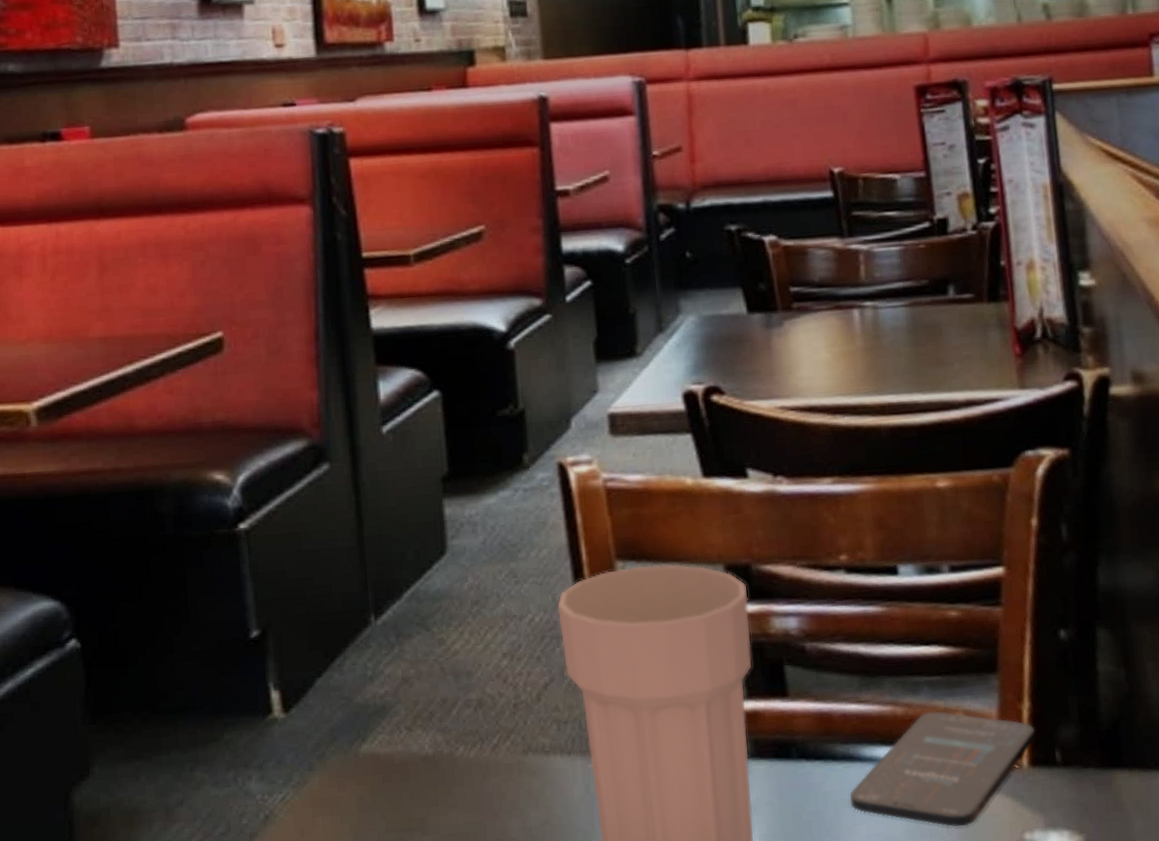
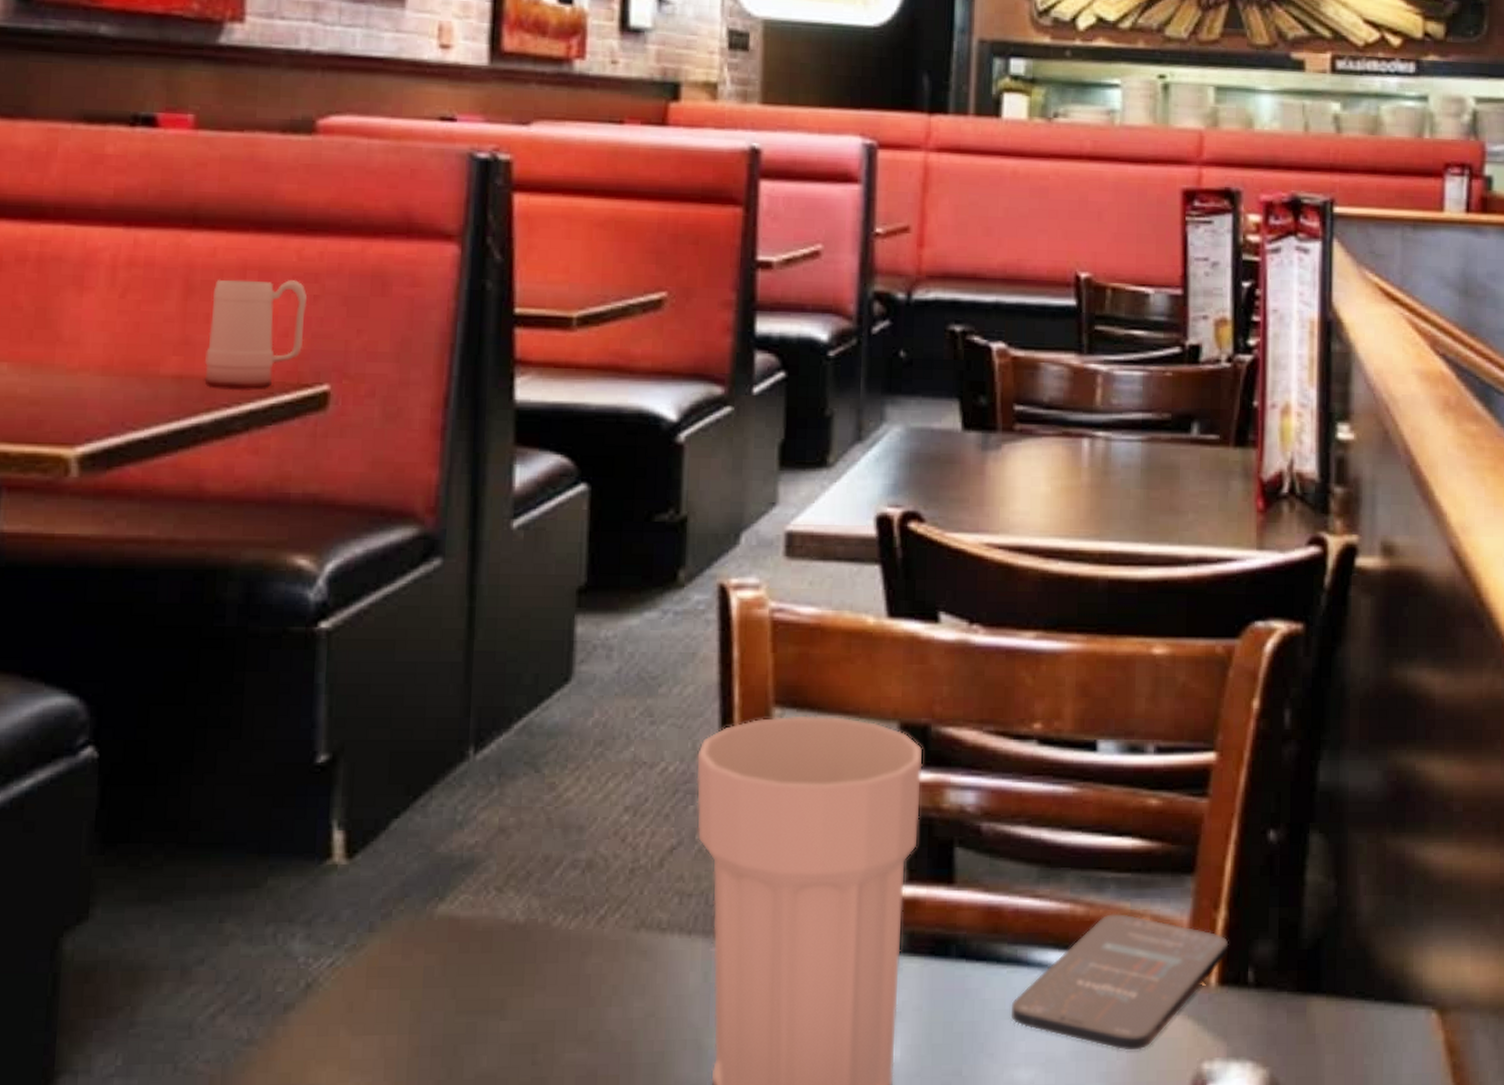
beer mug: none [122,250,198,345] -> present [204,279,308,392]

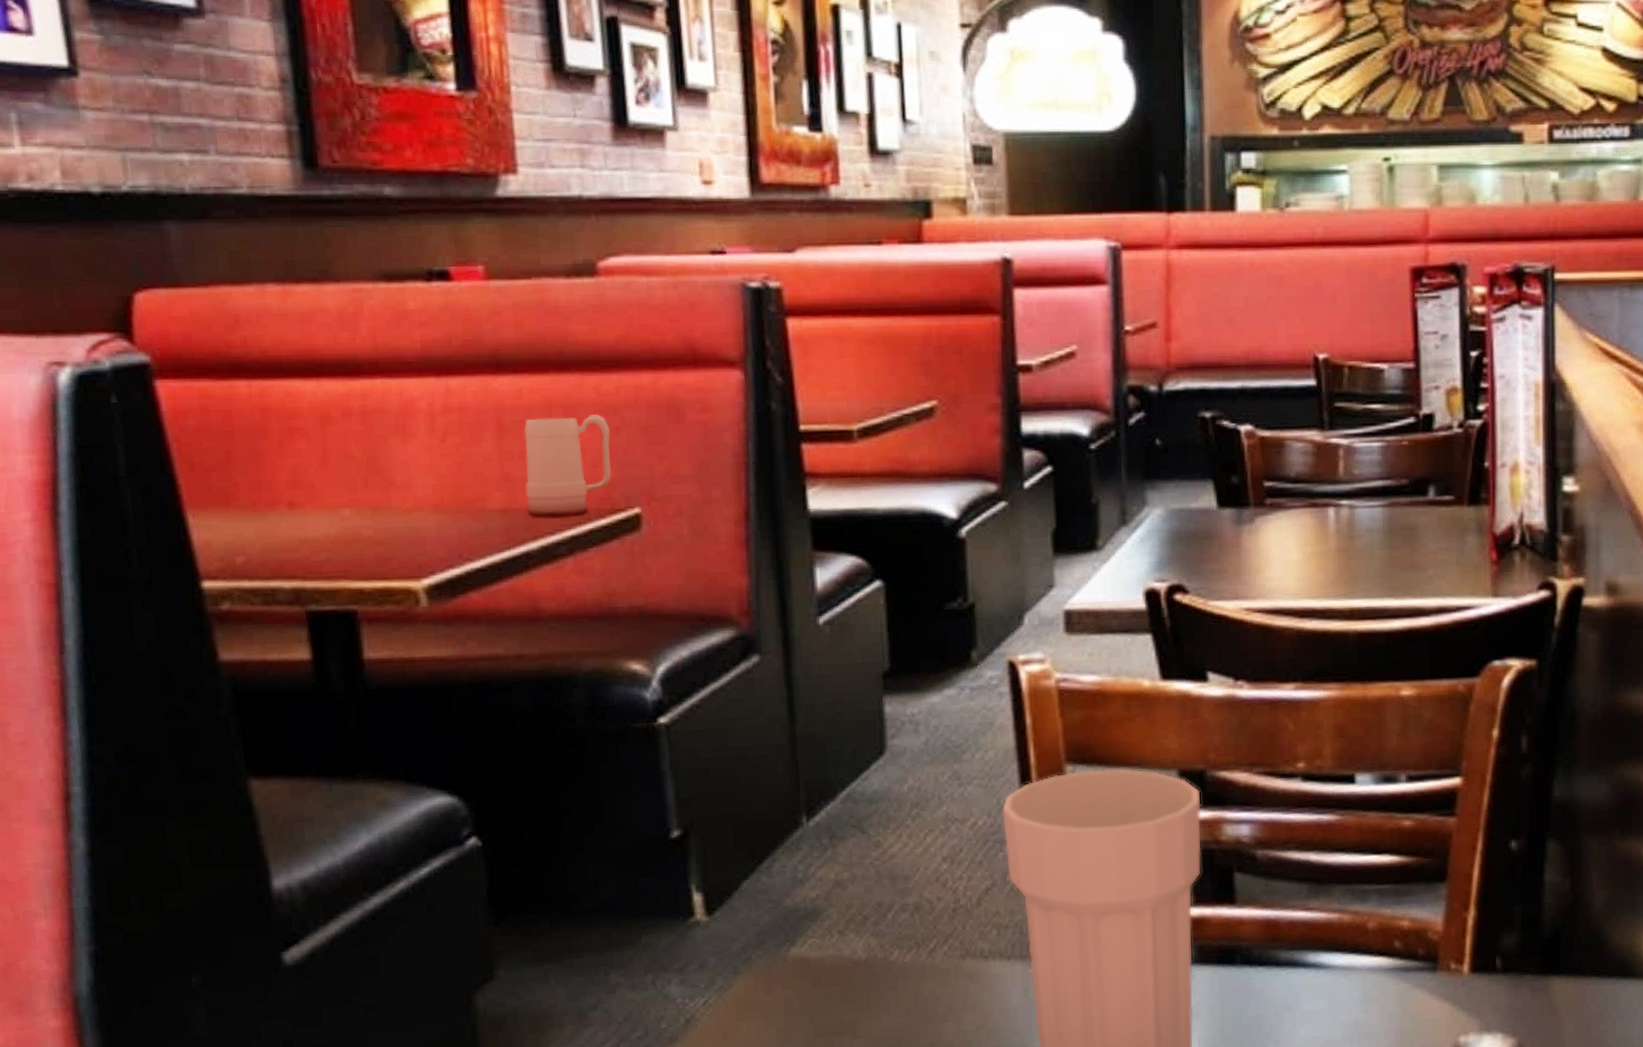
smartphone: present [1010,914,1229,1050] -> none [1291,918,1479,1030]

